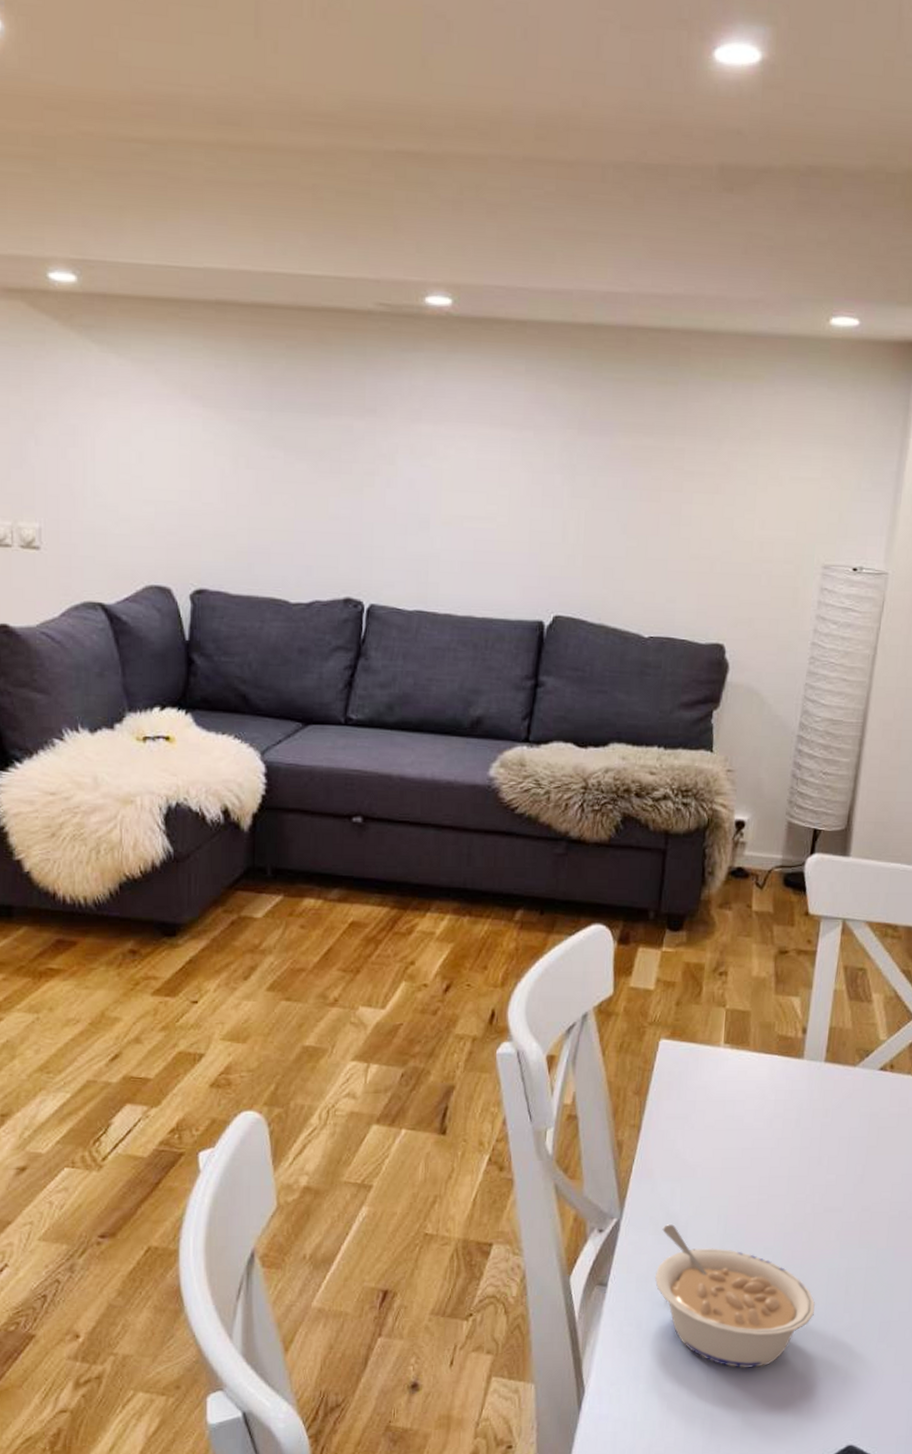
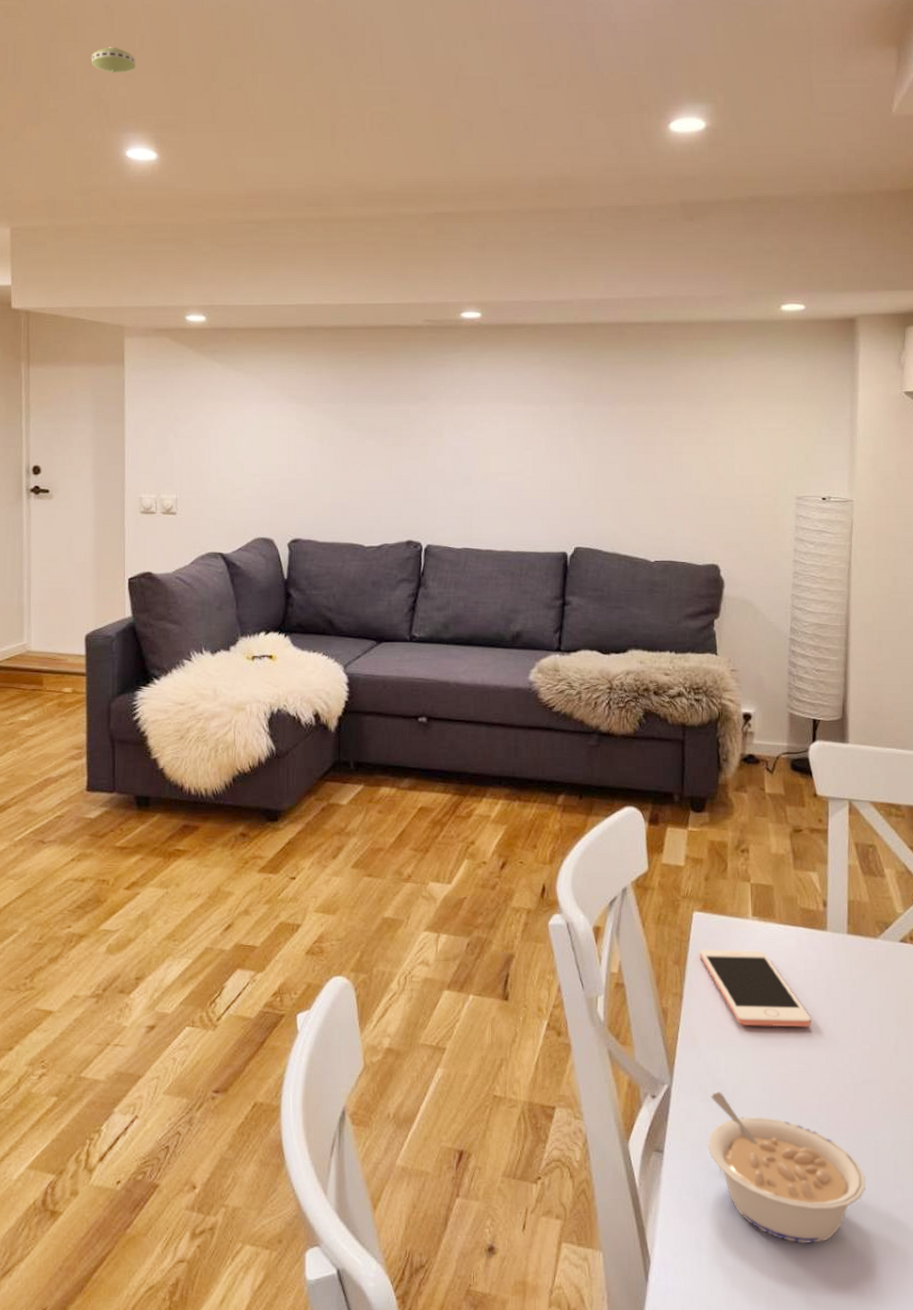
cell phone: none [662,1078,777,1158] -> present [699,949,812,1027]

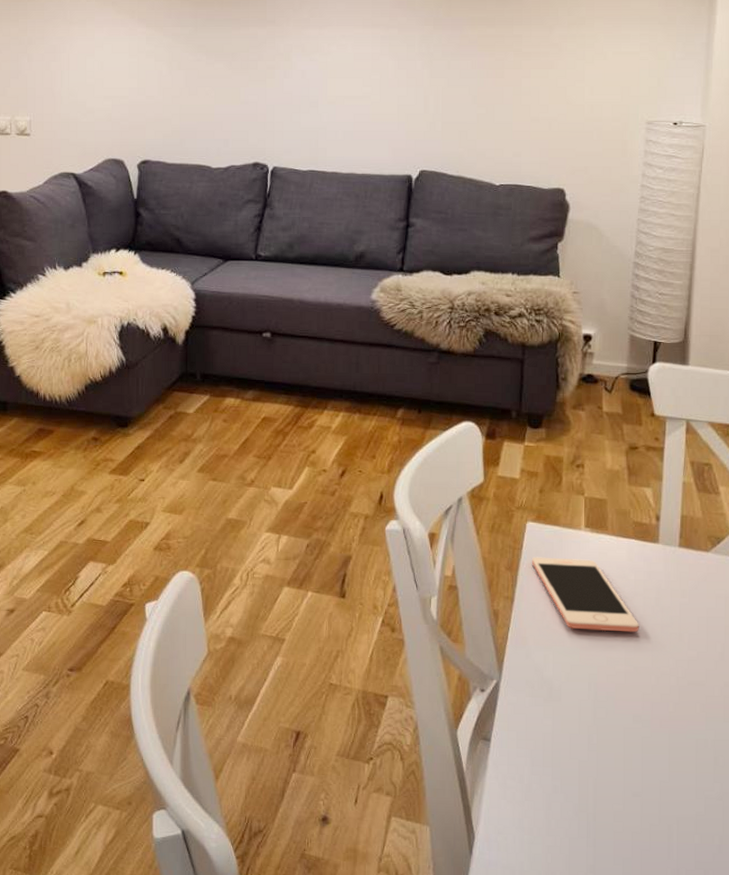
legume: present [707,1092,866,1245] -> none [533,688,687,829]

